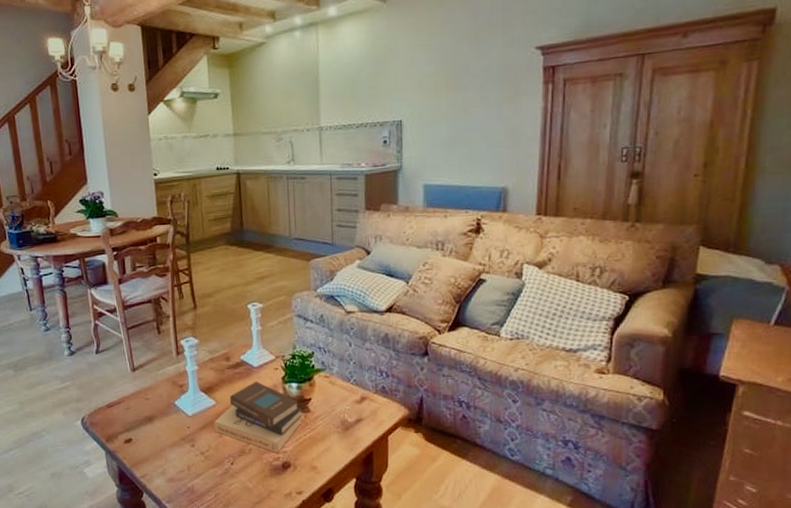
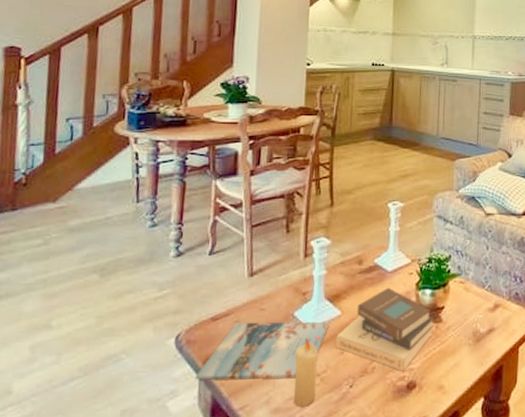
magazine: none [102,409,207,455] -> present [195,321,330,381]
candle: none [180,423,202,478] -> present [294,338,319,407]

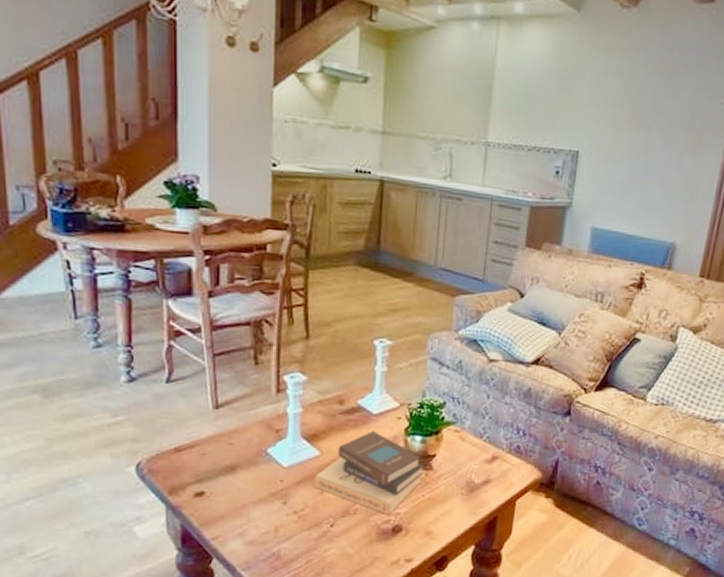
magazine: present [195,321,330,381] -> none [161,455,308,514]
candle: present [294,338,319,407] -> none [270,476,296,541]

